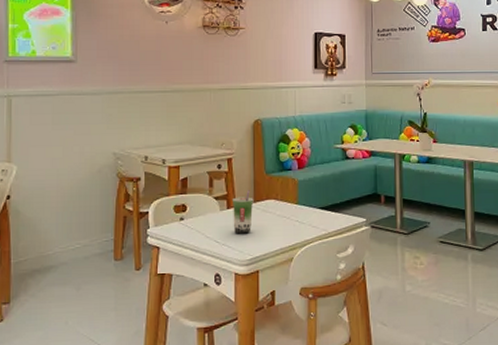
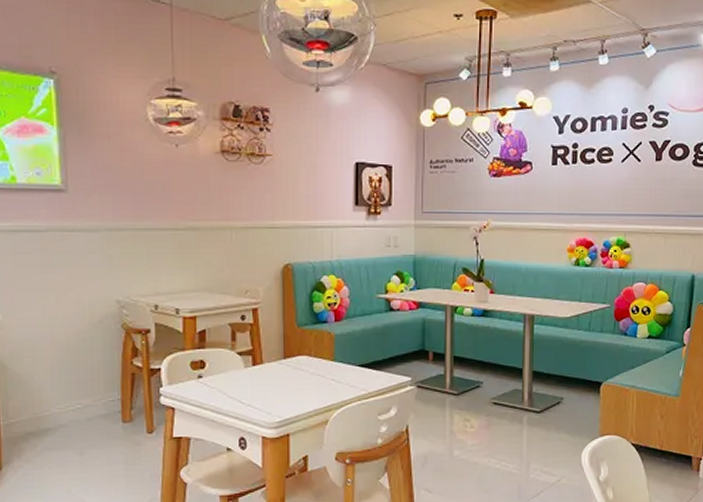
beverage cup: present [231,190,254,234] -> none [258,345,284,394]

